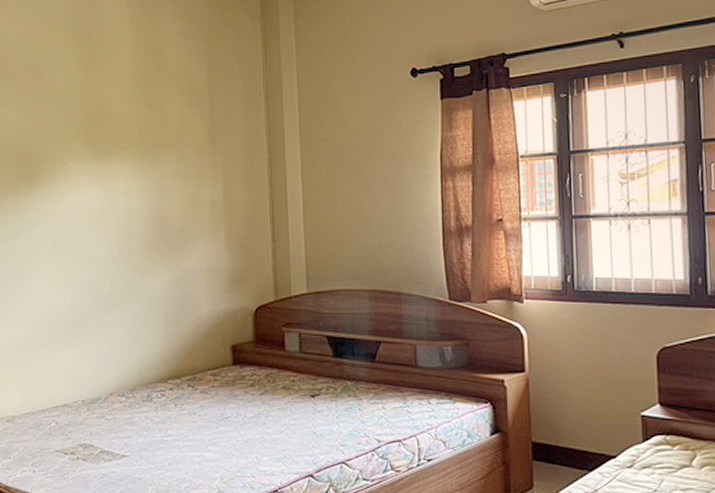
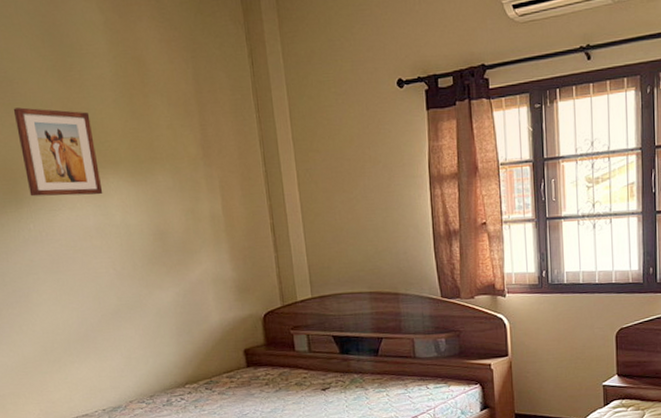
wall art: none [39,95,110,180] -> present [13,107,103,197]

